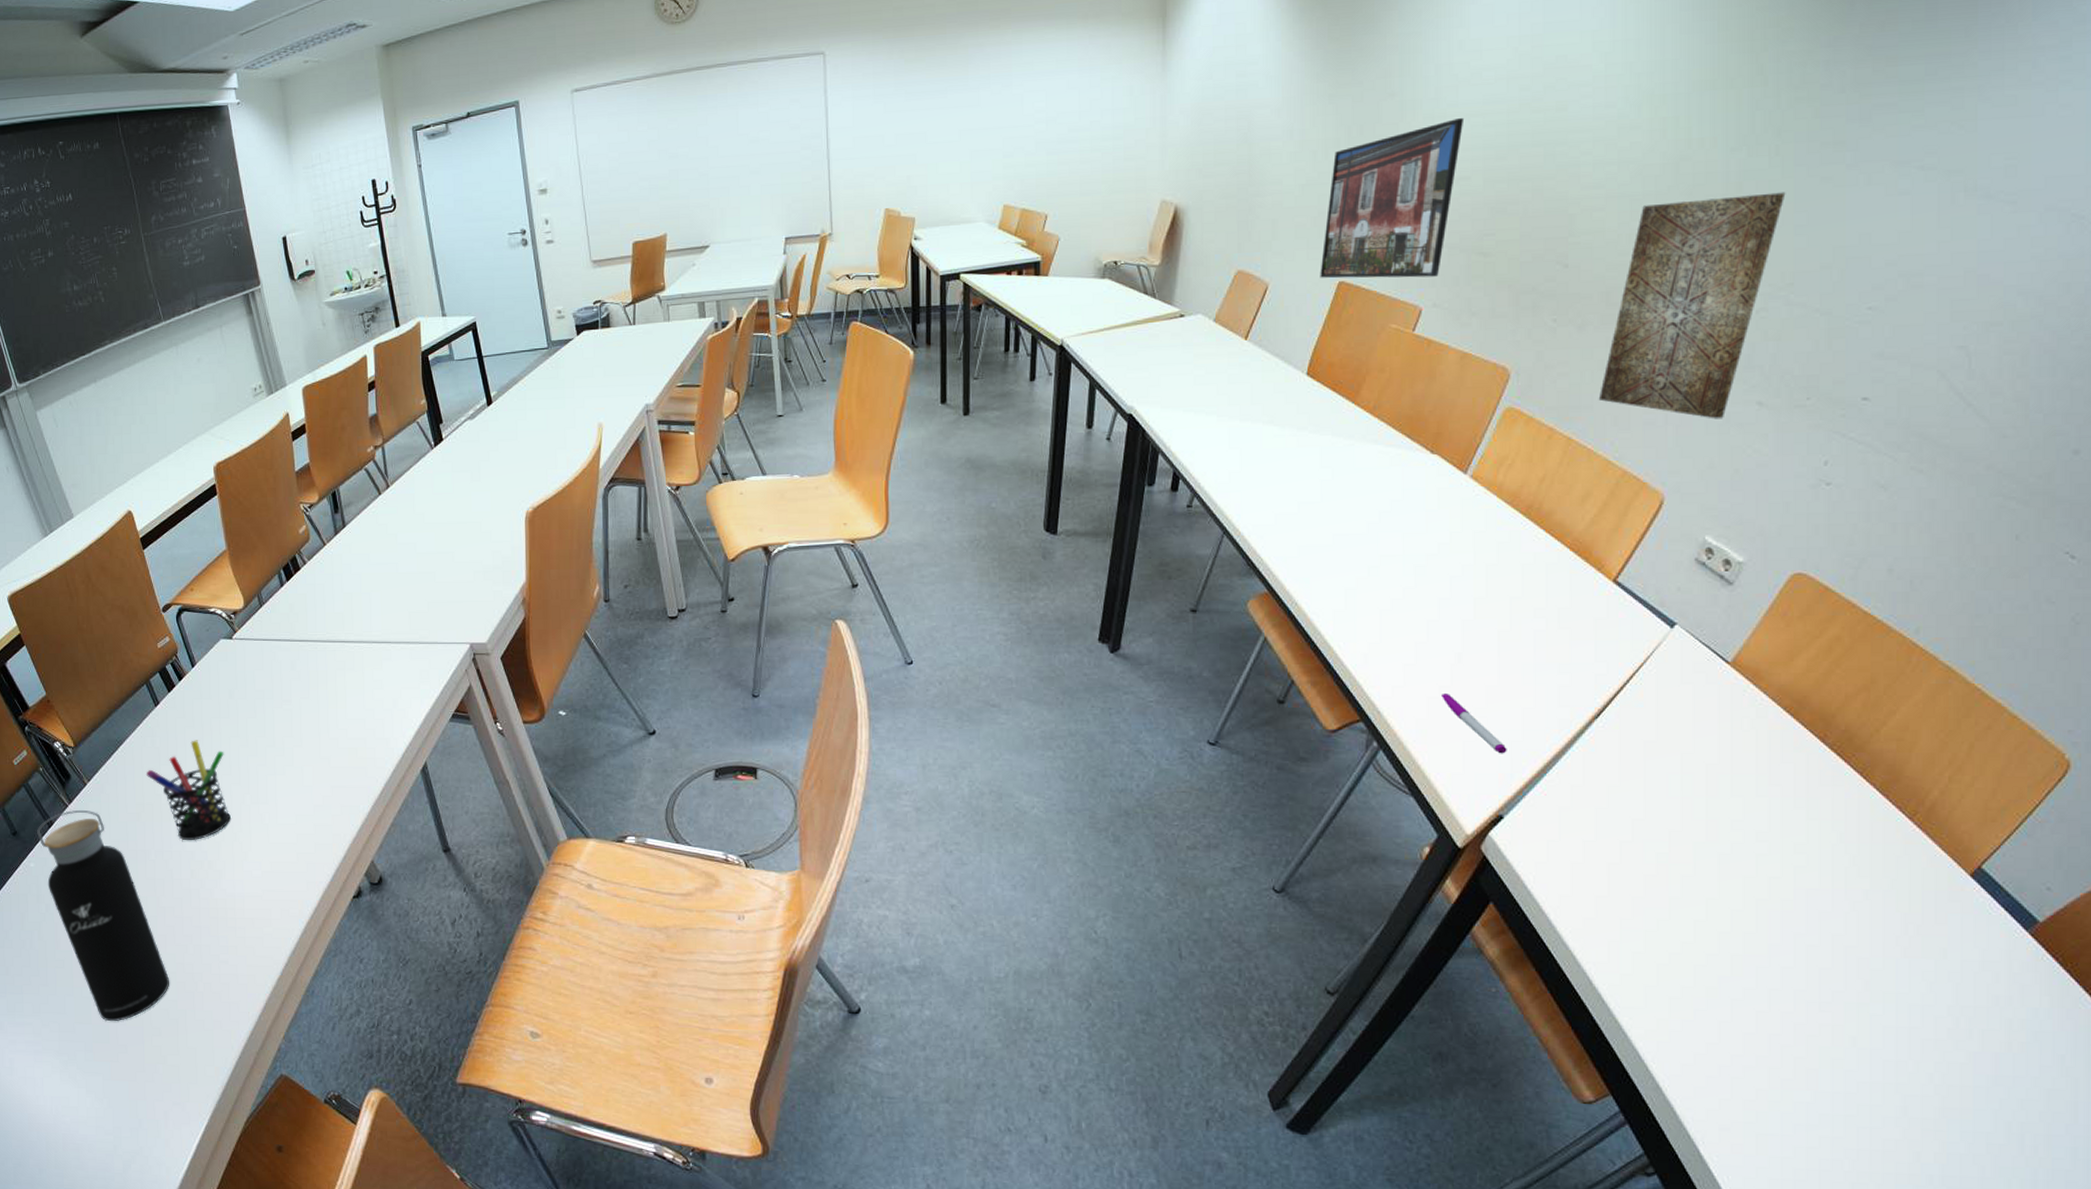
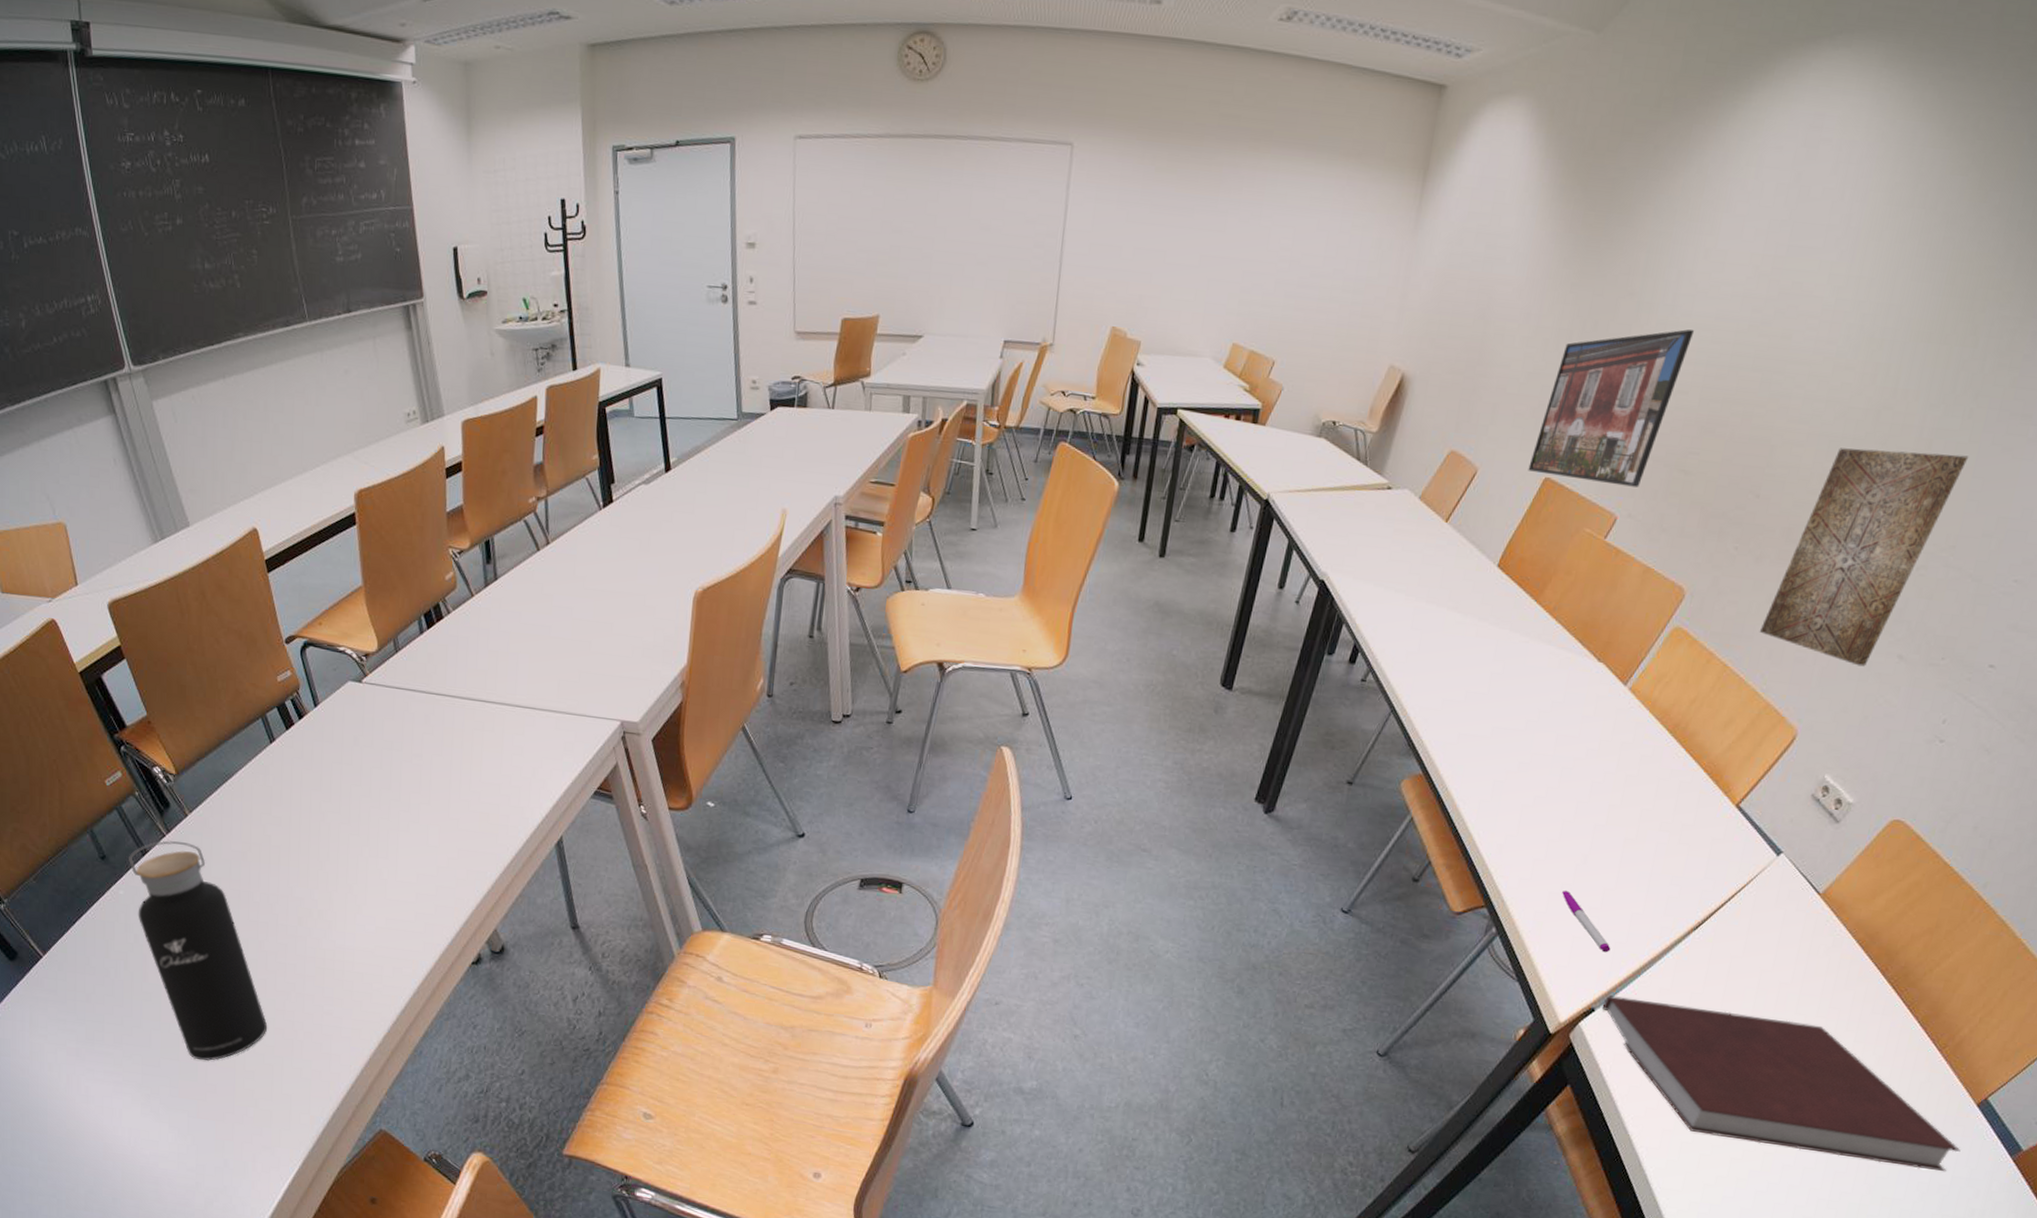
pen holder: present [145,740,232,841] -> none [255,783,347,888]
notebook: none [1511,800,1964,957] -> present [1602,995,1961,1172]

